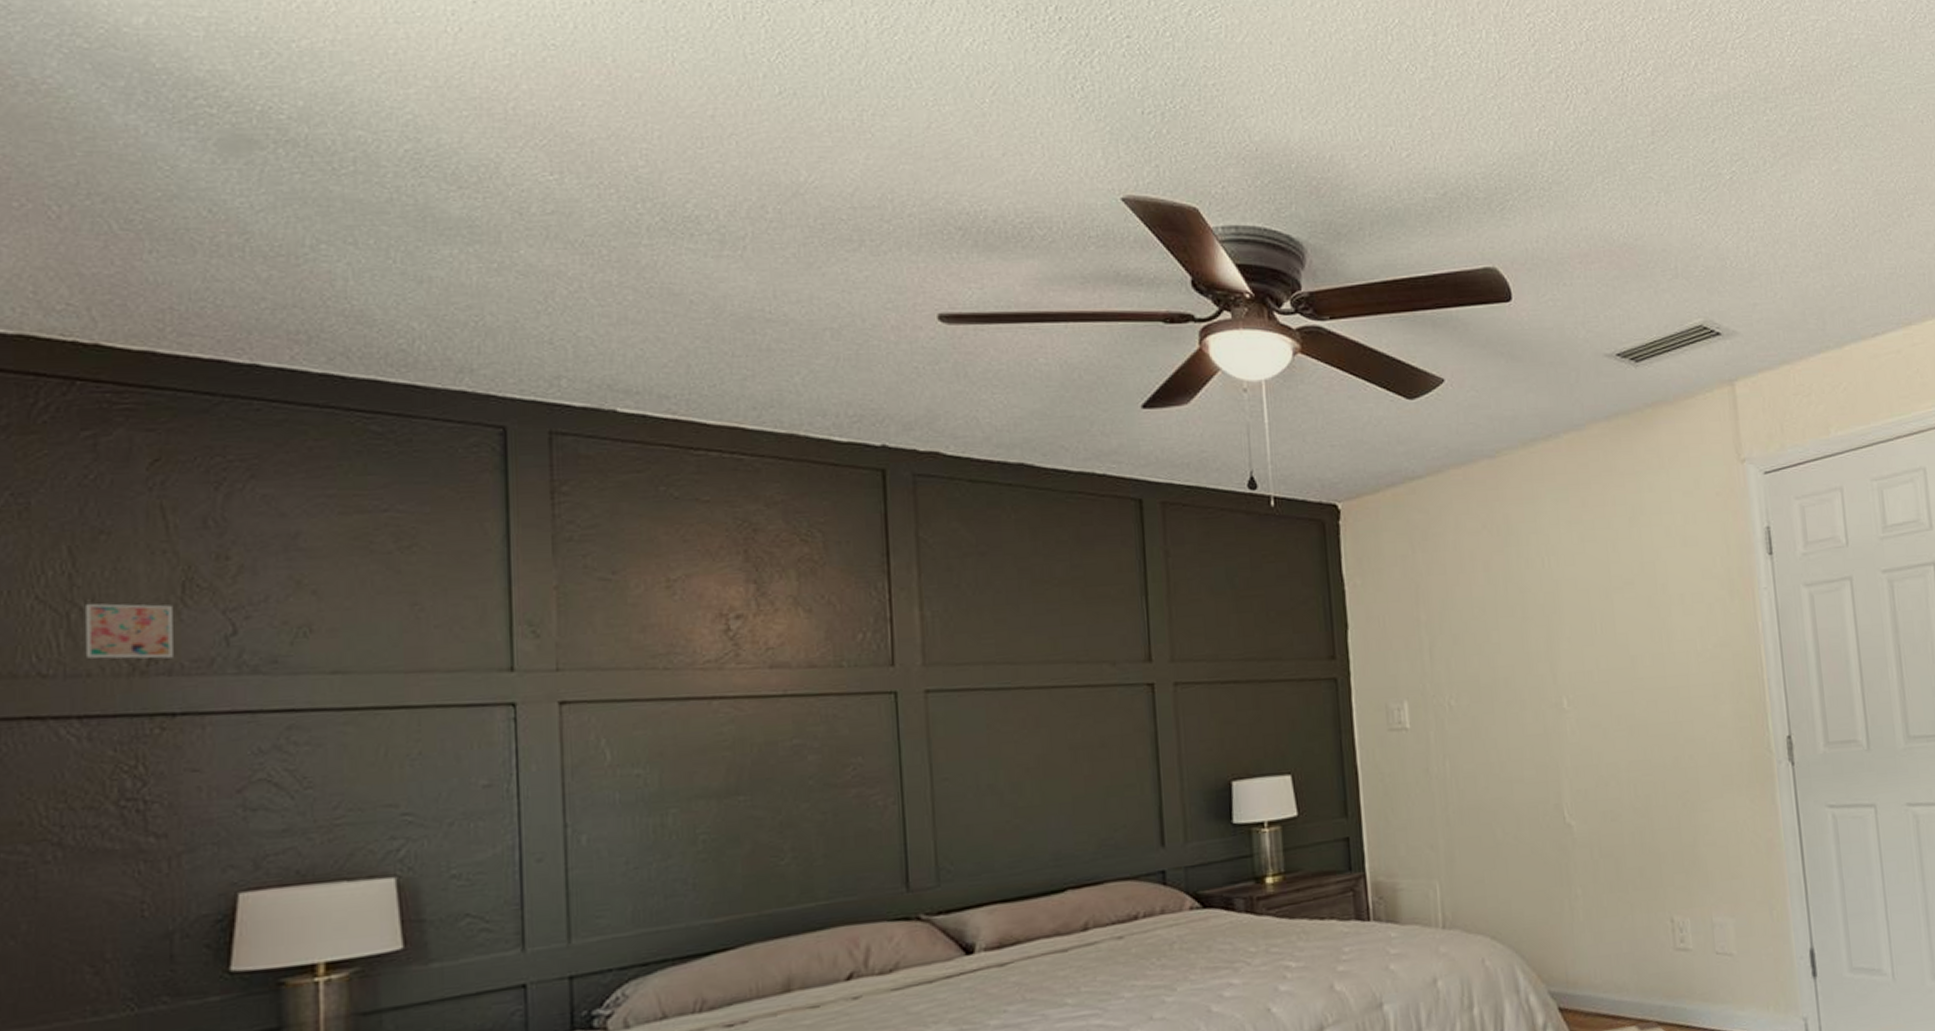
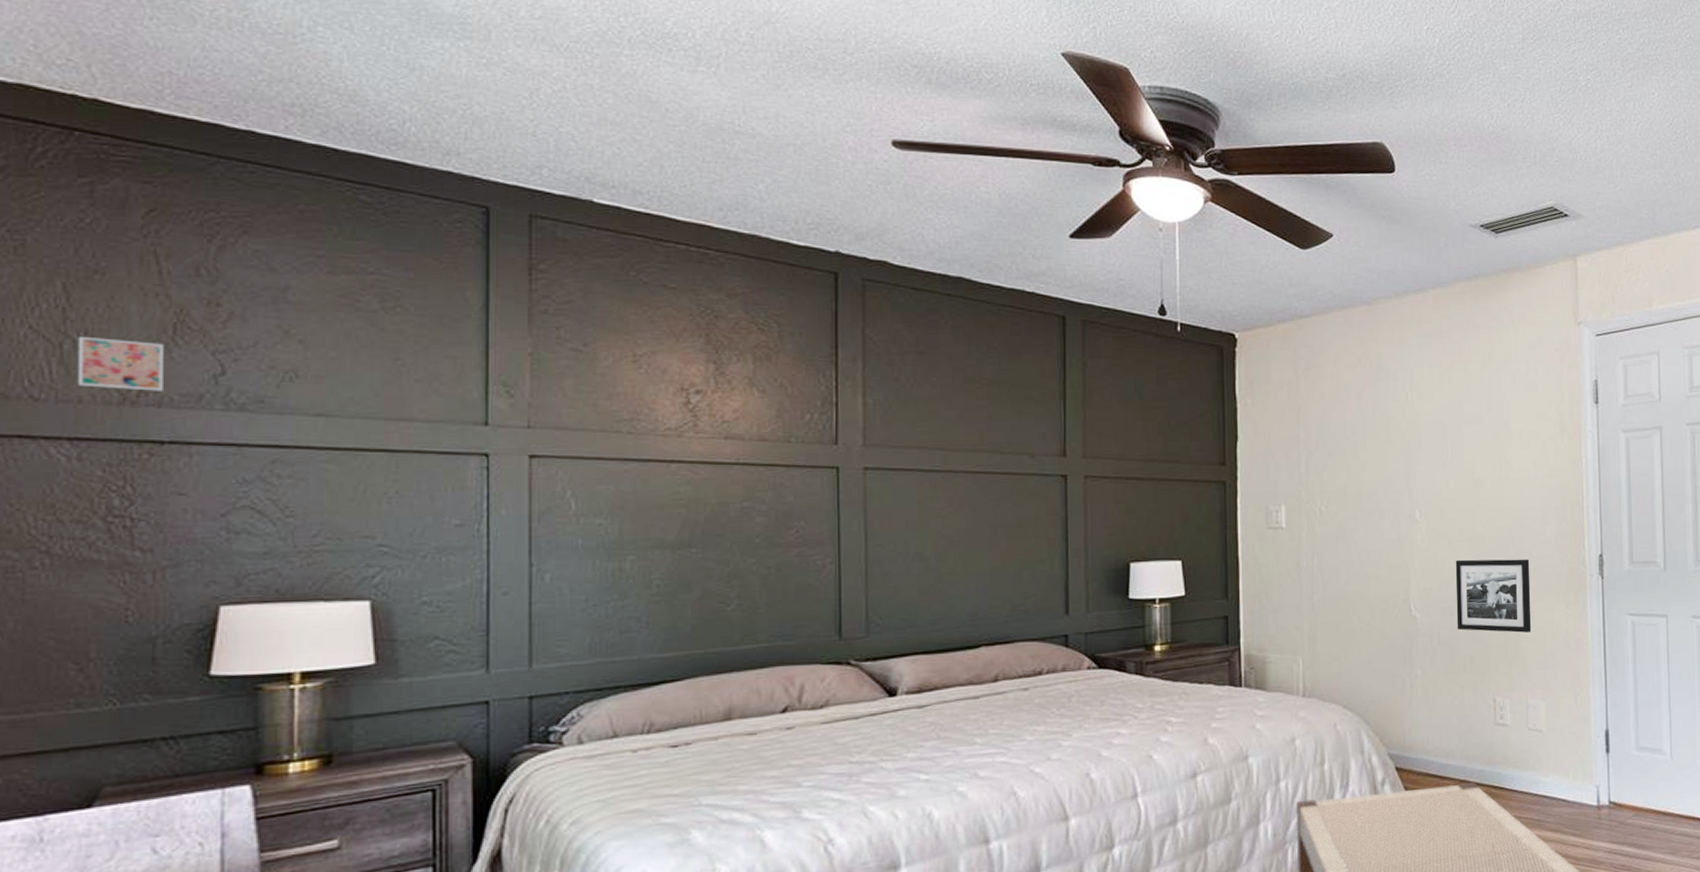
picture frame: none [1613,746,1711,838] -> present [1455,559,1532,633]

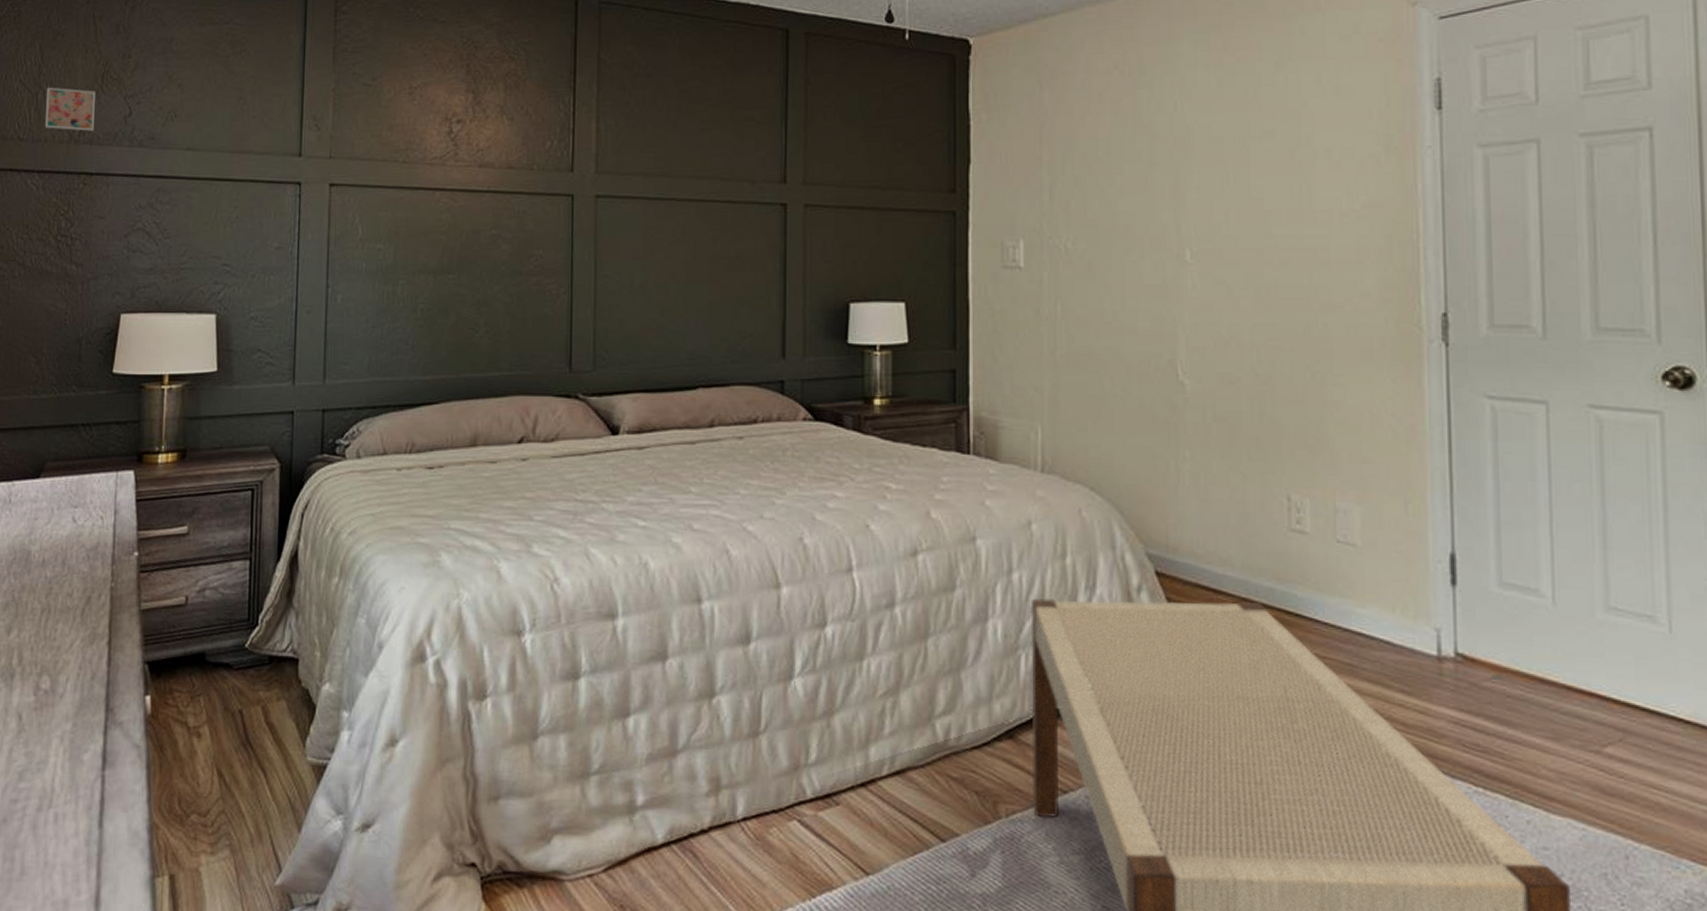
picture frame: present [1455,559,1532,633] -> none [1237,313,1342,412]

